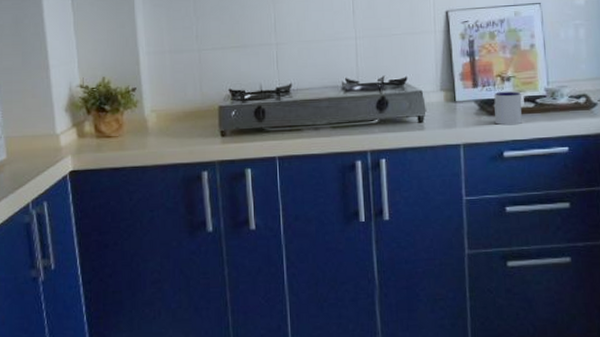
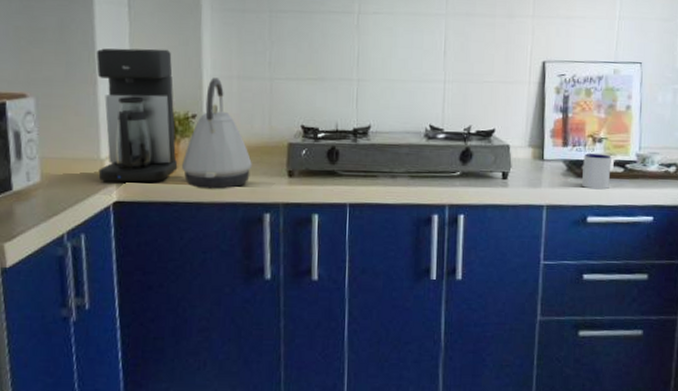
coffee maker: none [46,33,123,154] -> present [96,48,178,183]
kettle: none [127,53,188,154] -> present [182,77,252,190]

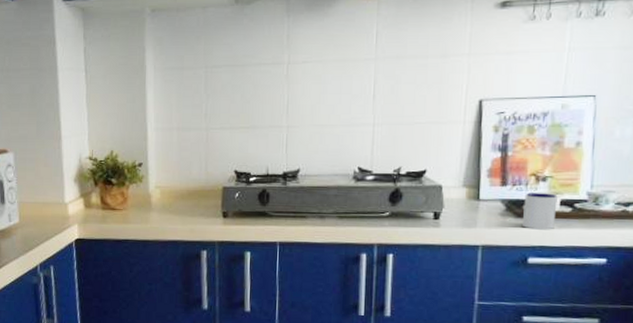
coffee maker: present [96,48,178,183] -> none [60,107,127,223]
kettle: present [182,77,252,190] -> none [131,130,191,230]

